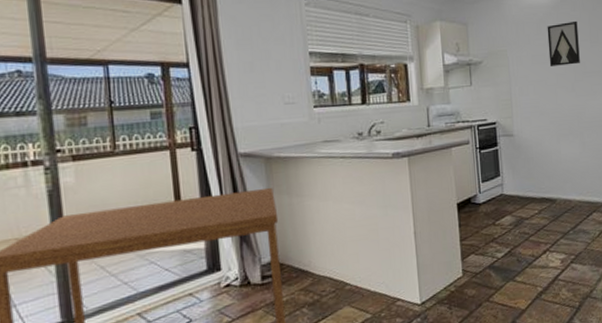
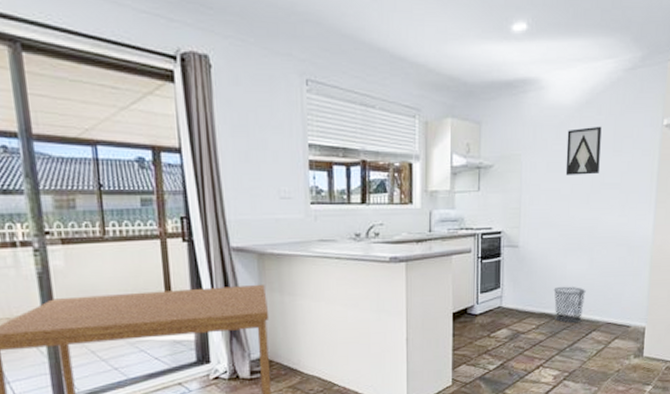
waste bin: none [551,170,582,207] -> present [553,286,586,324]

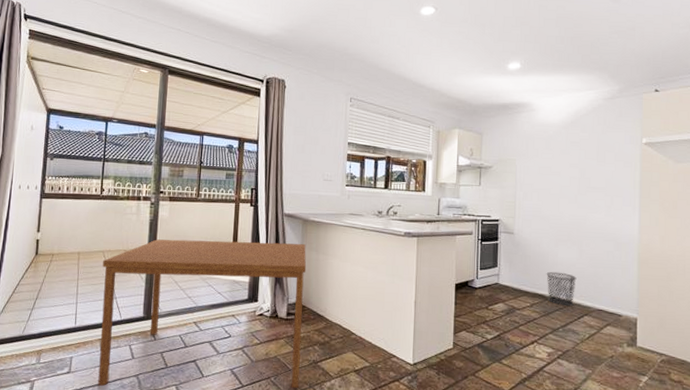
wall art: present [565,126,602,175] -> none [555,141,586,180]

